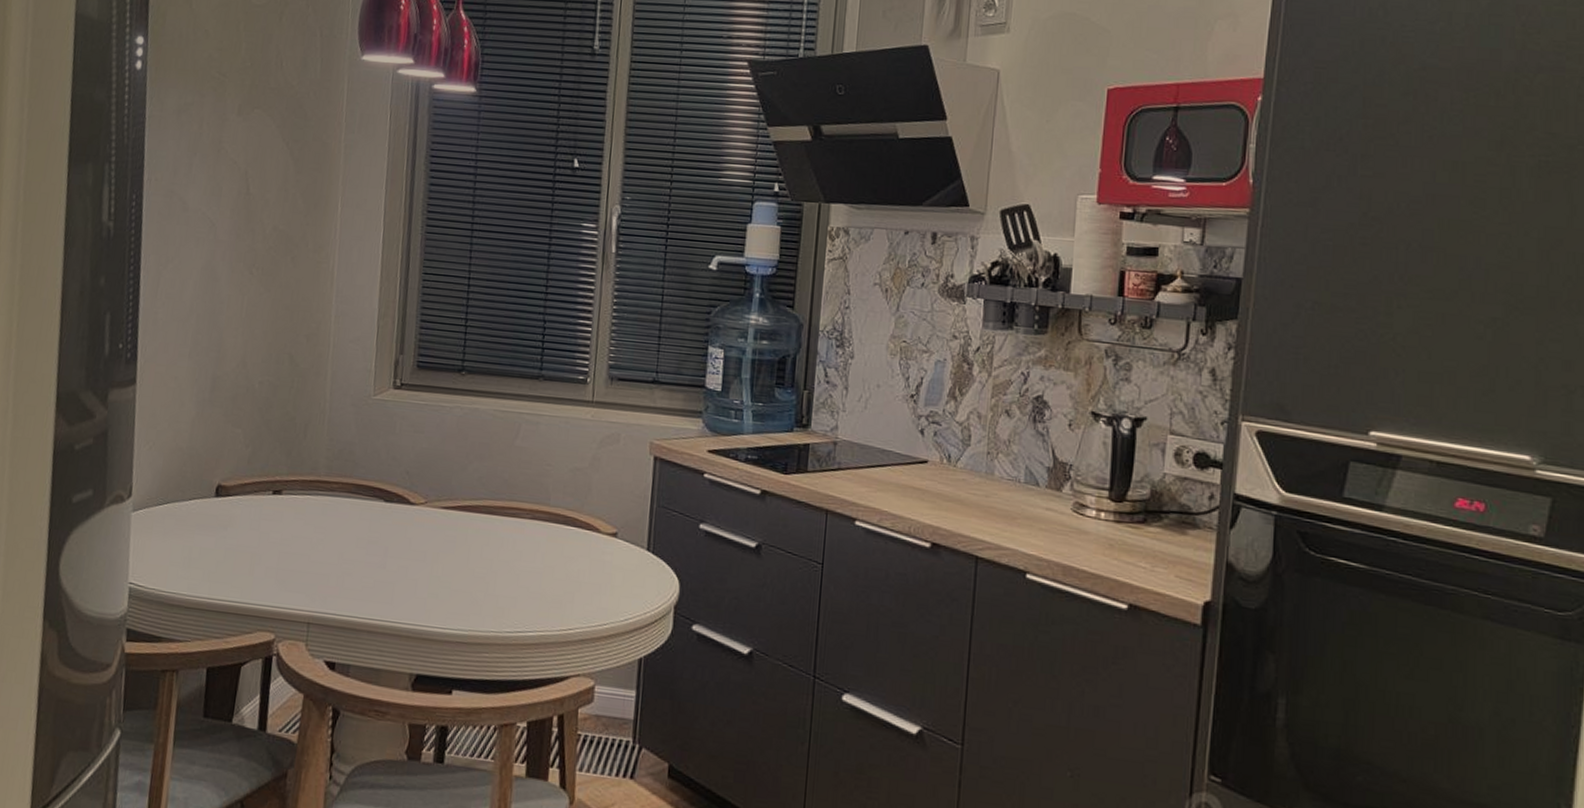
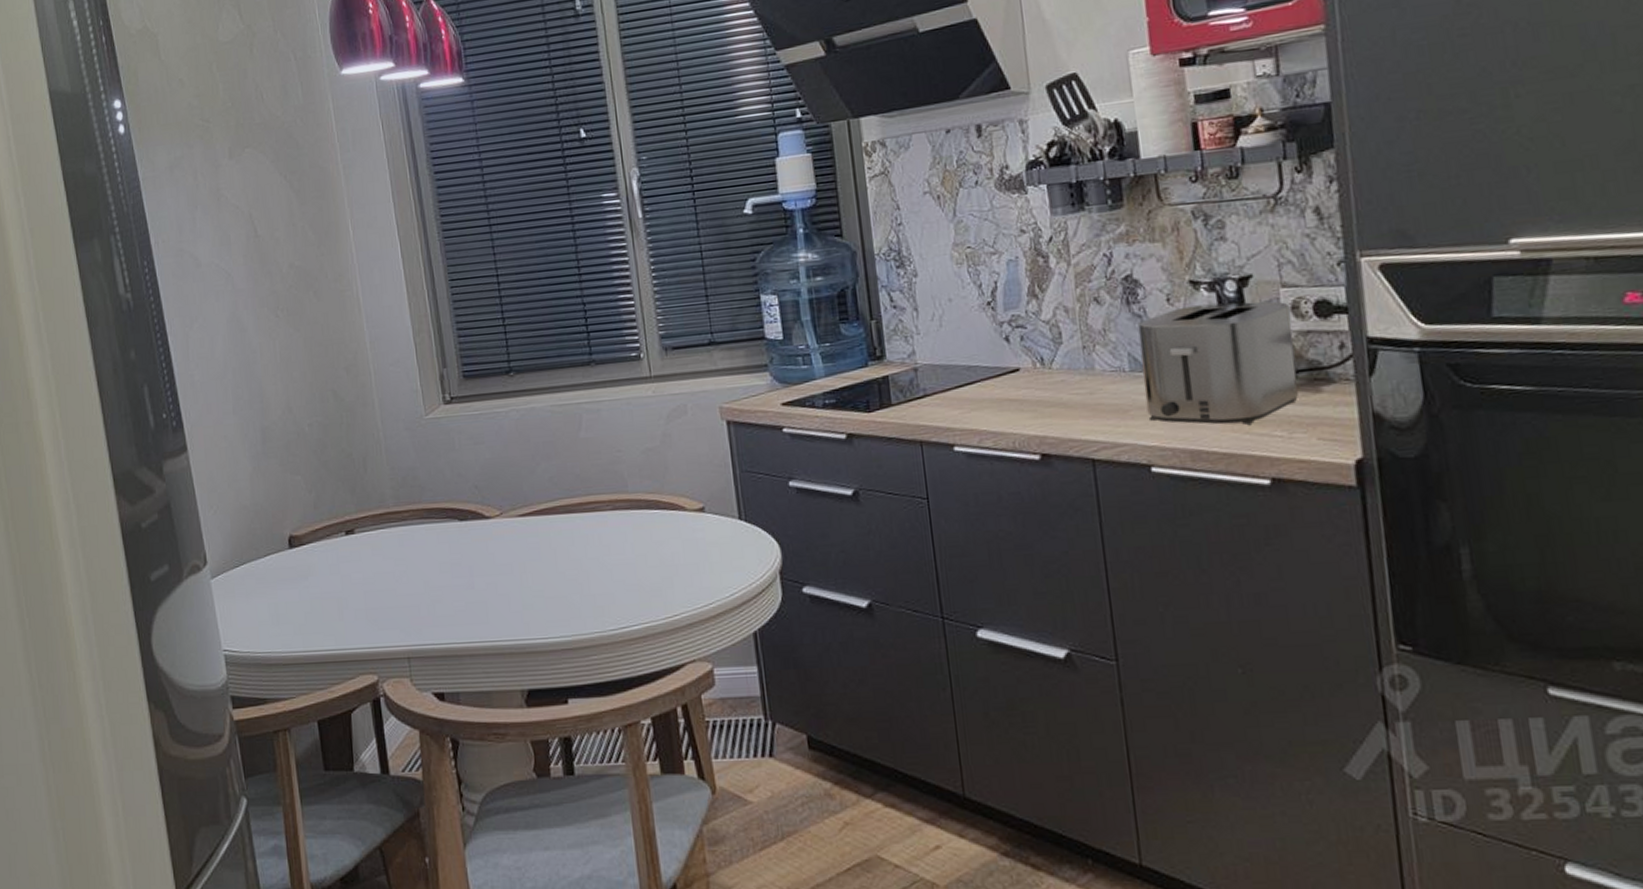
toaster: none [1032,434,1173,552] -> present [1137,301,1299,425]

